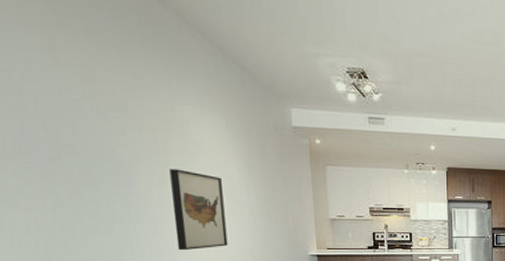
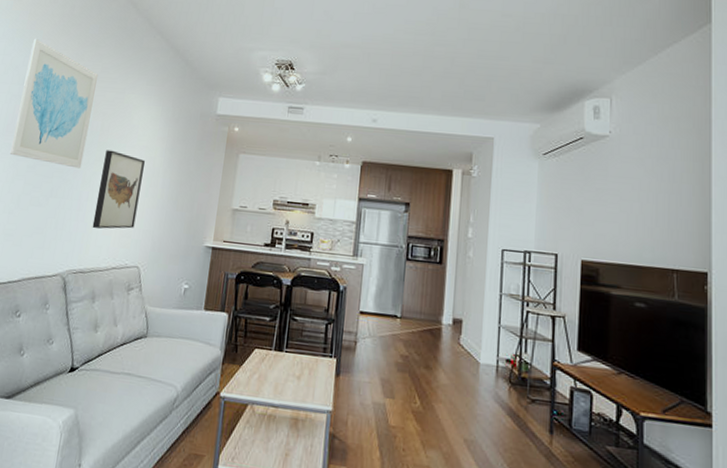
wall art: none [13,31,143,191] -> present [9,38,99,169]

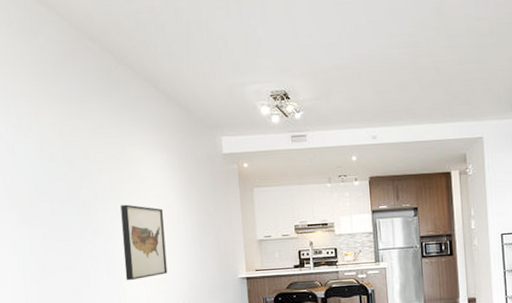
wall art: present [9,38,99,169] -> none [10,102,100,228]

